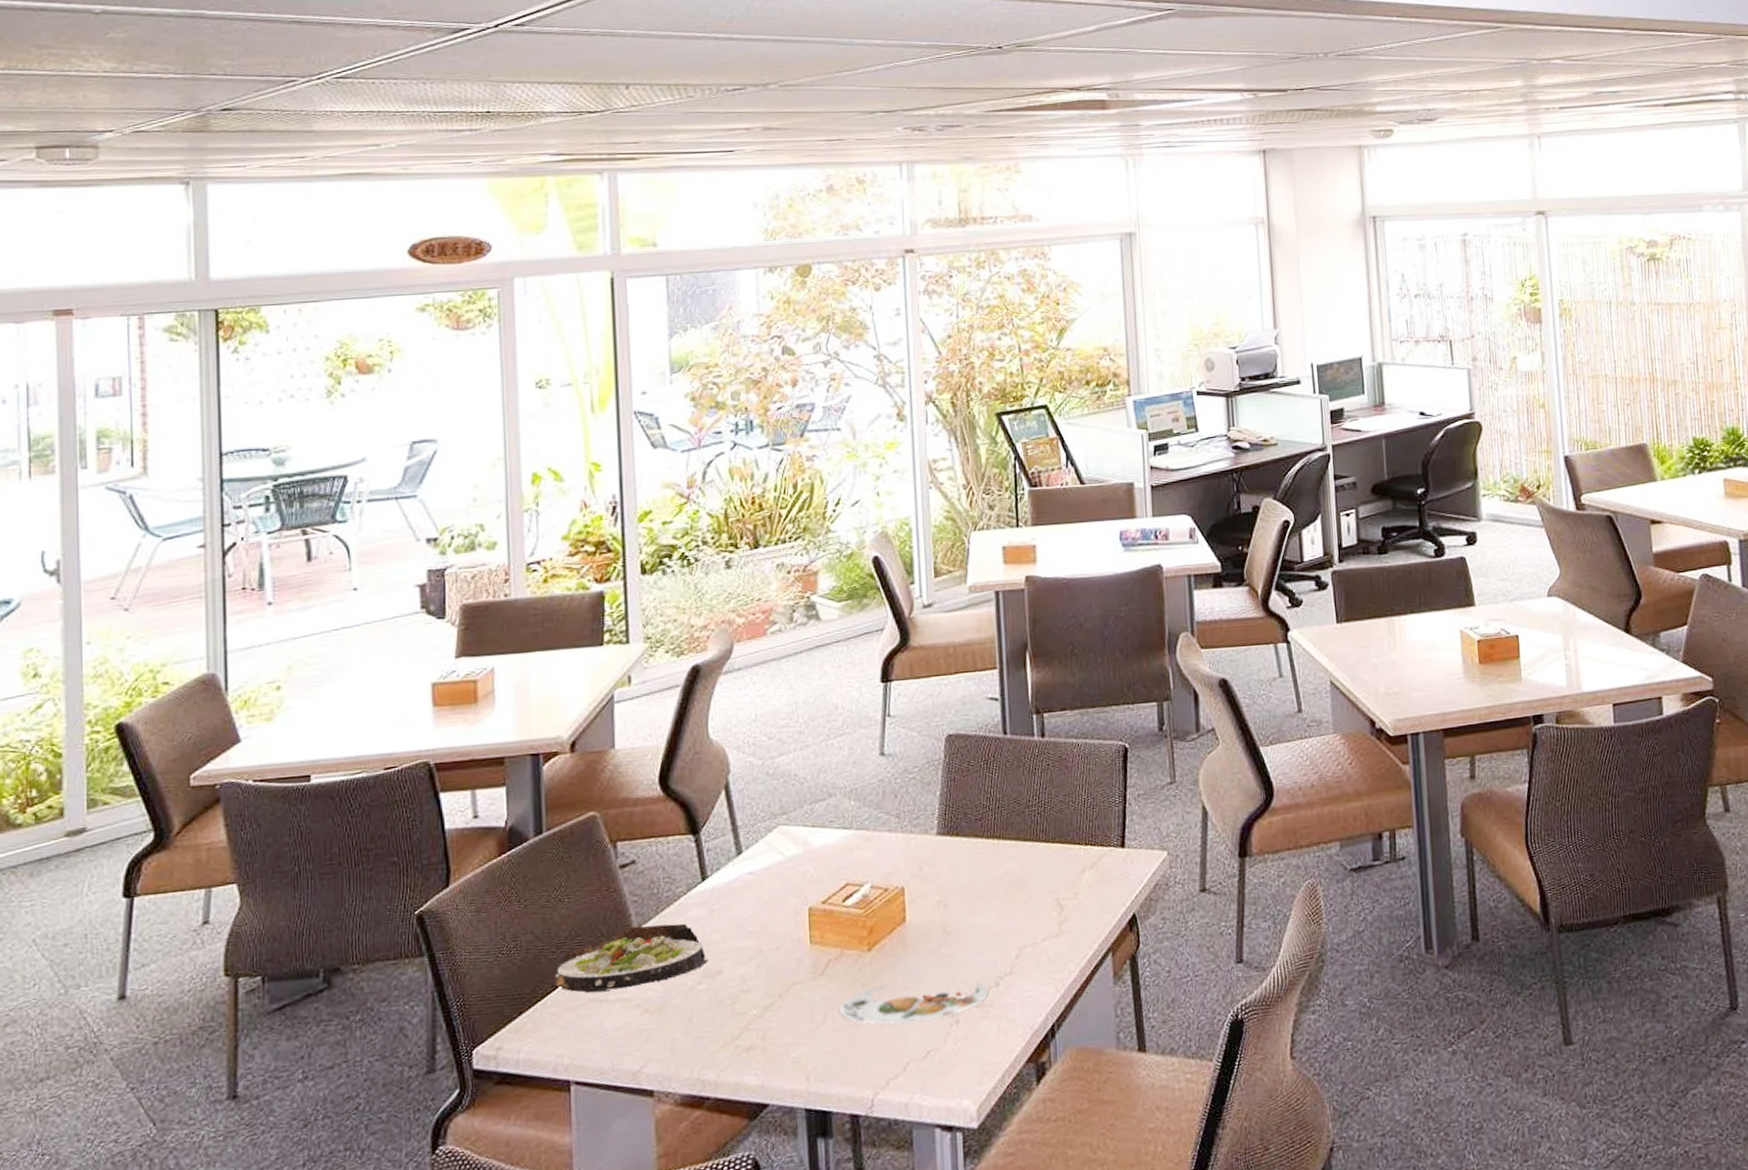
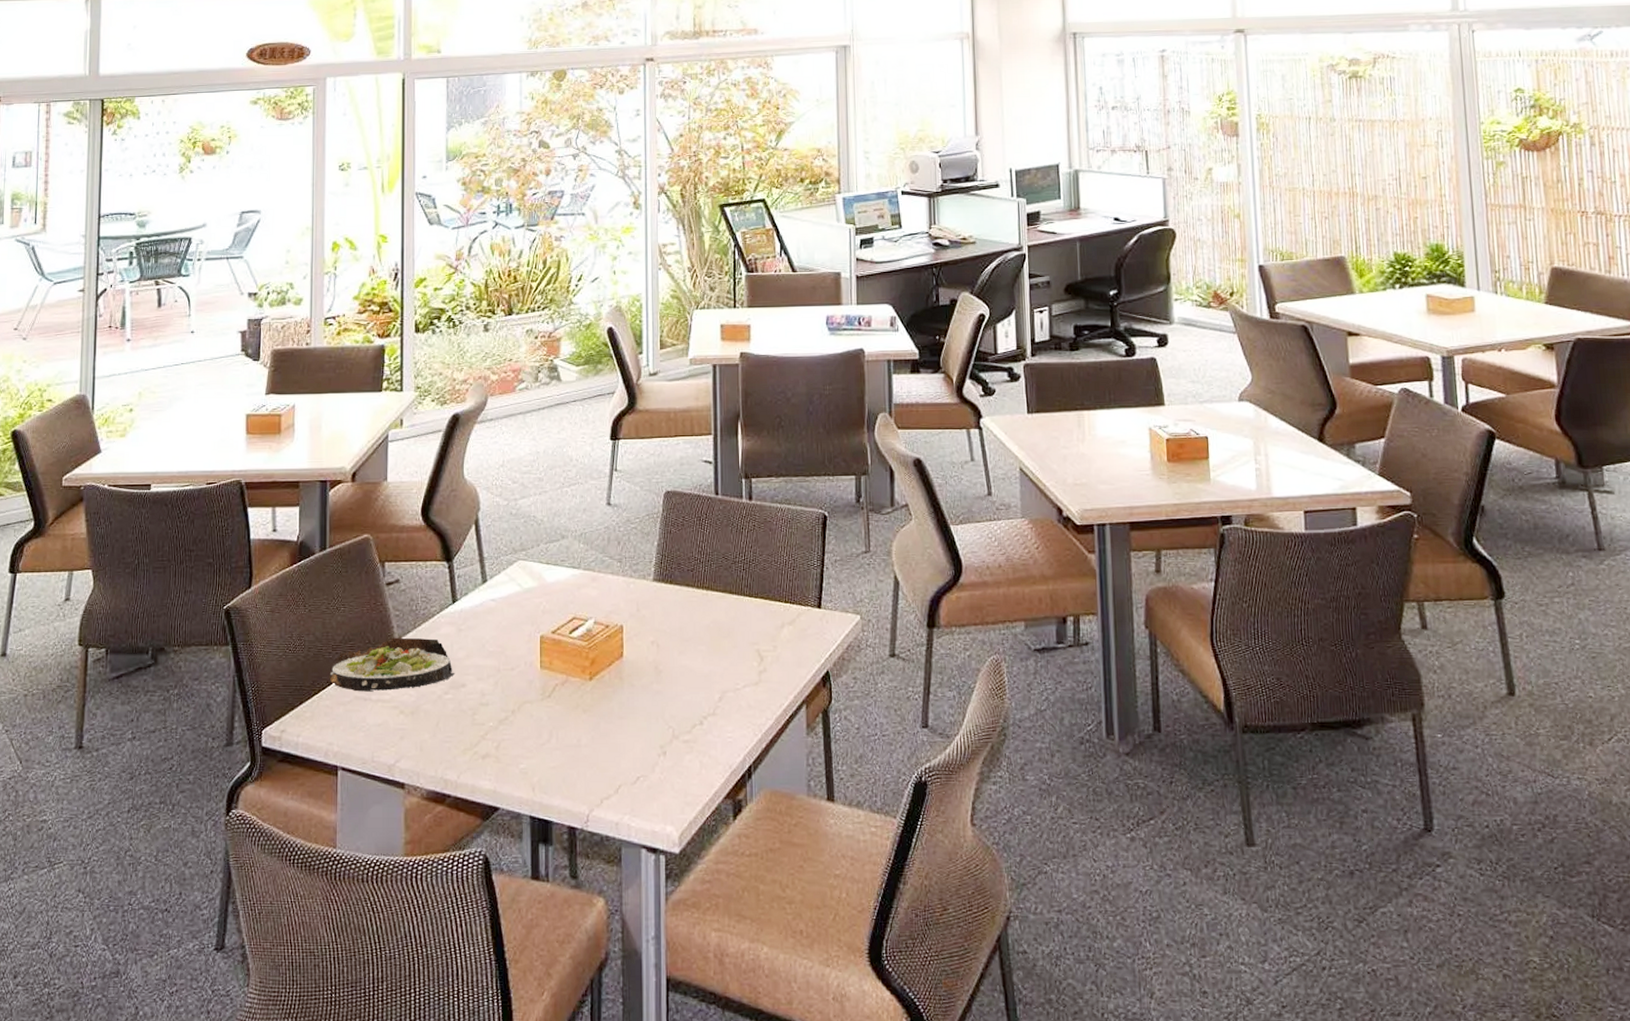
plate: present [838,980,988,1025] -> none [562,712,693,750]

